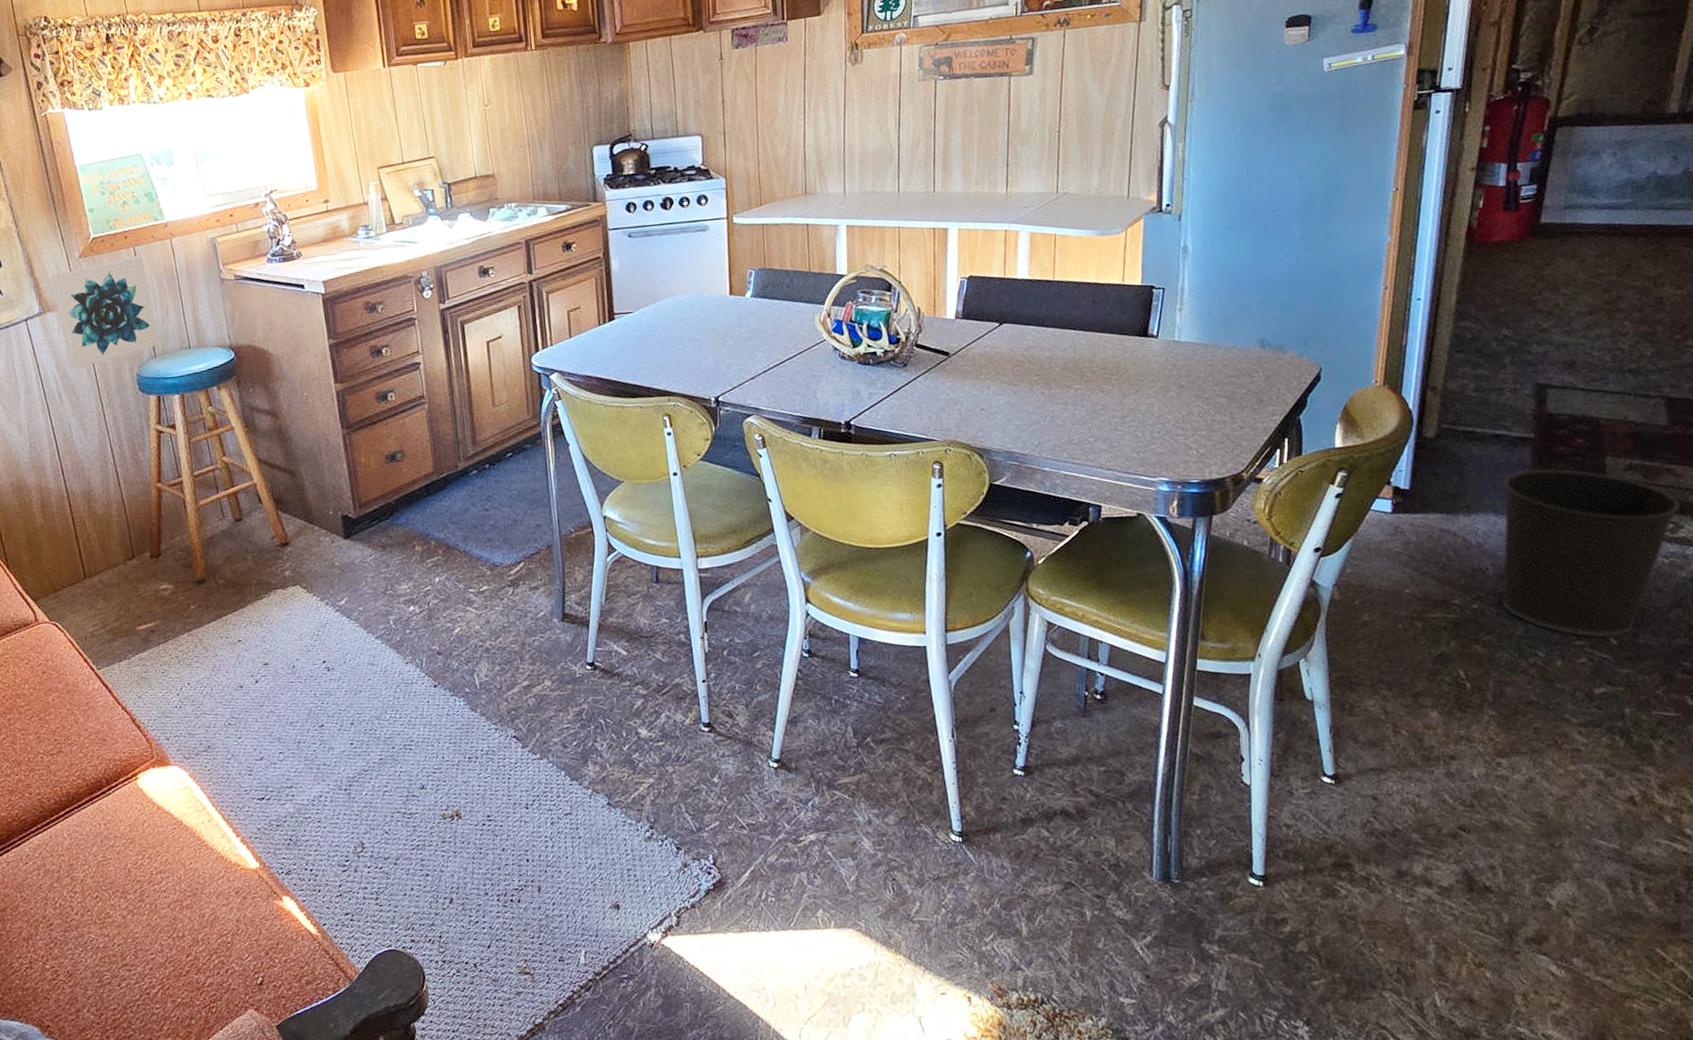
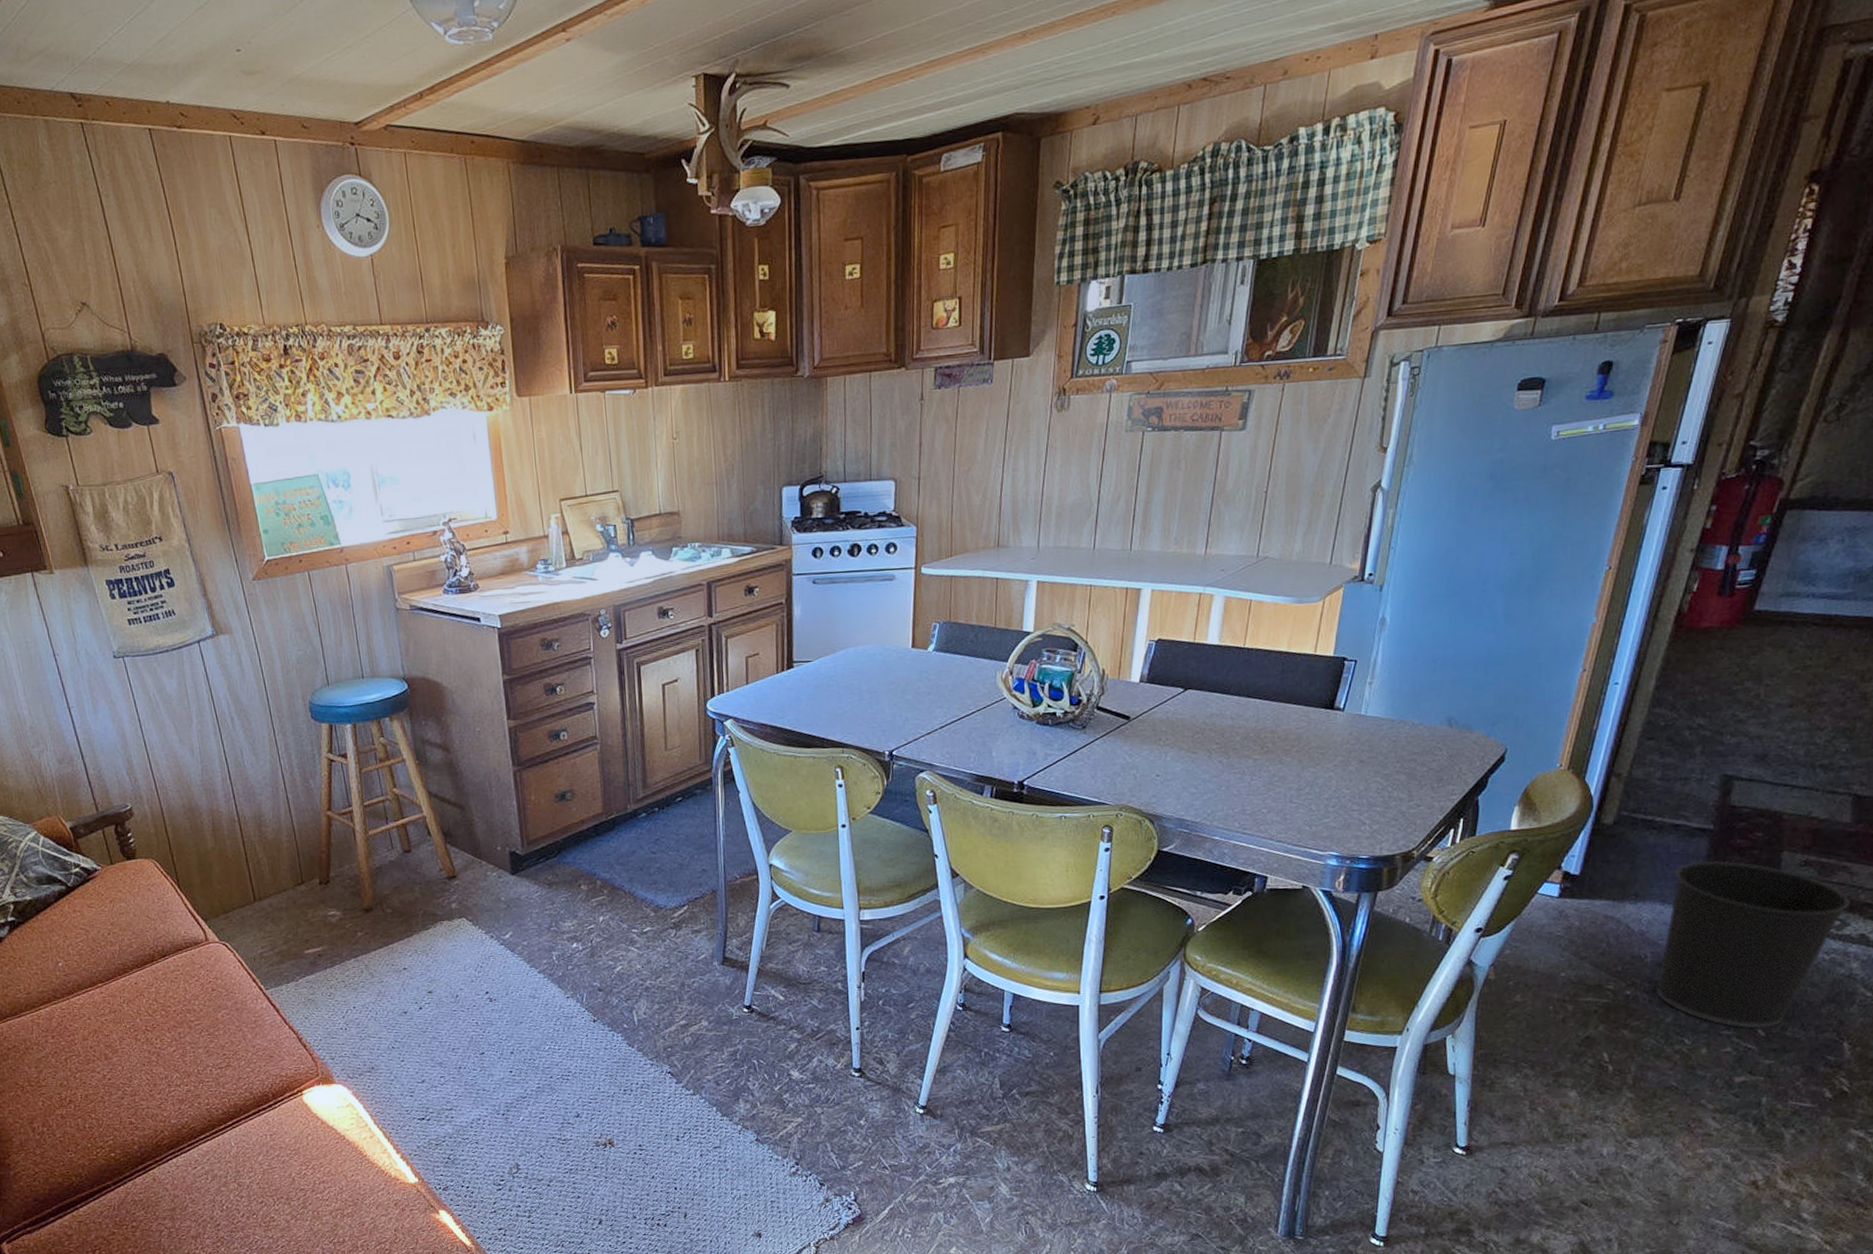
wall art: present [50,256,160,370] -> none [223,581,333,694]

